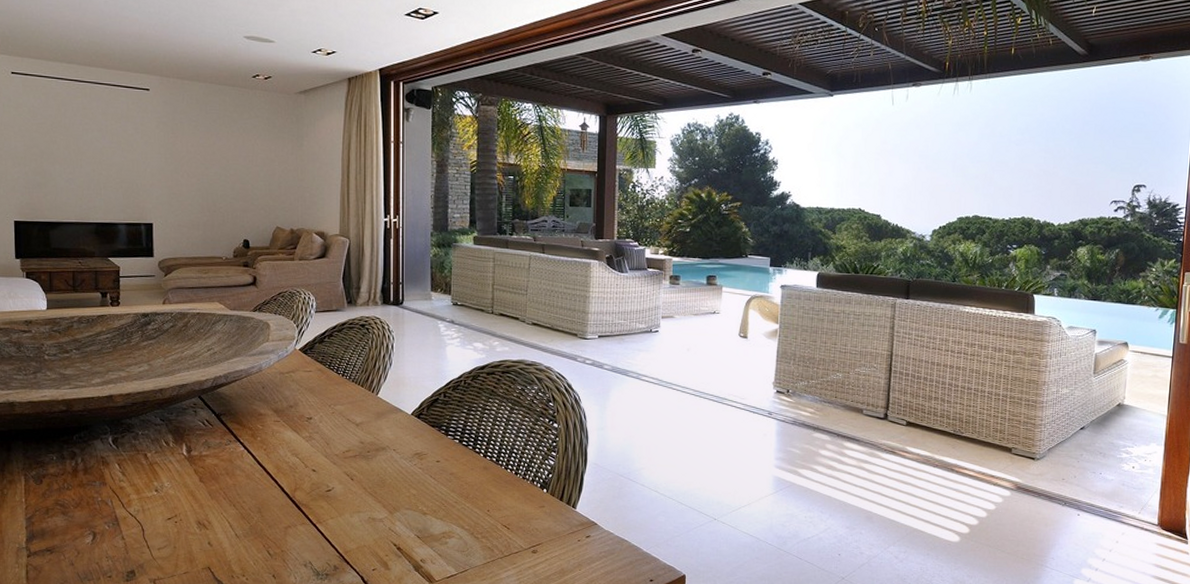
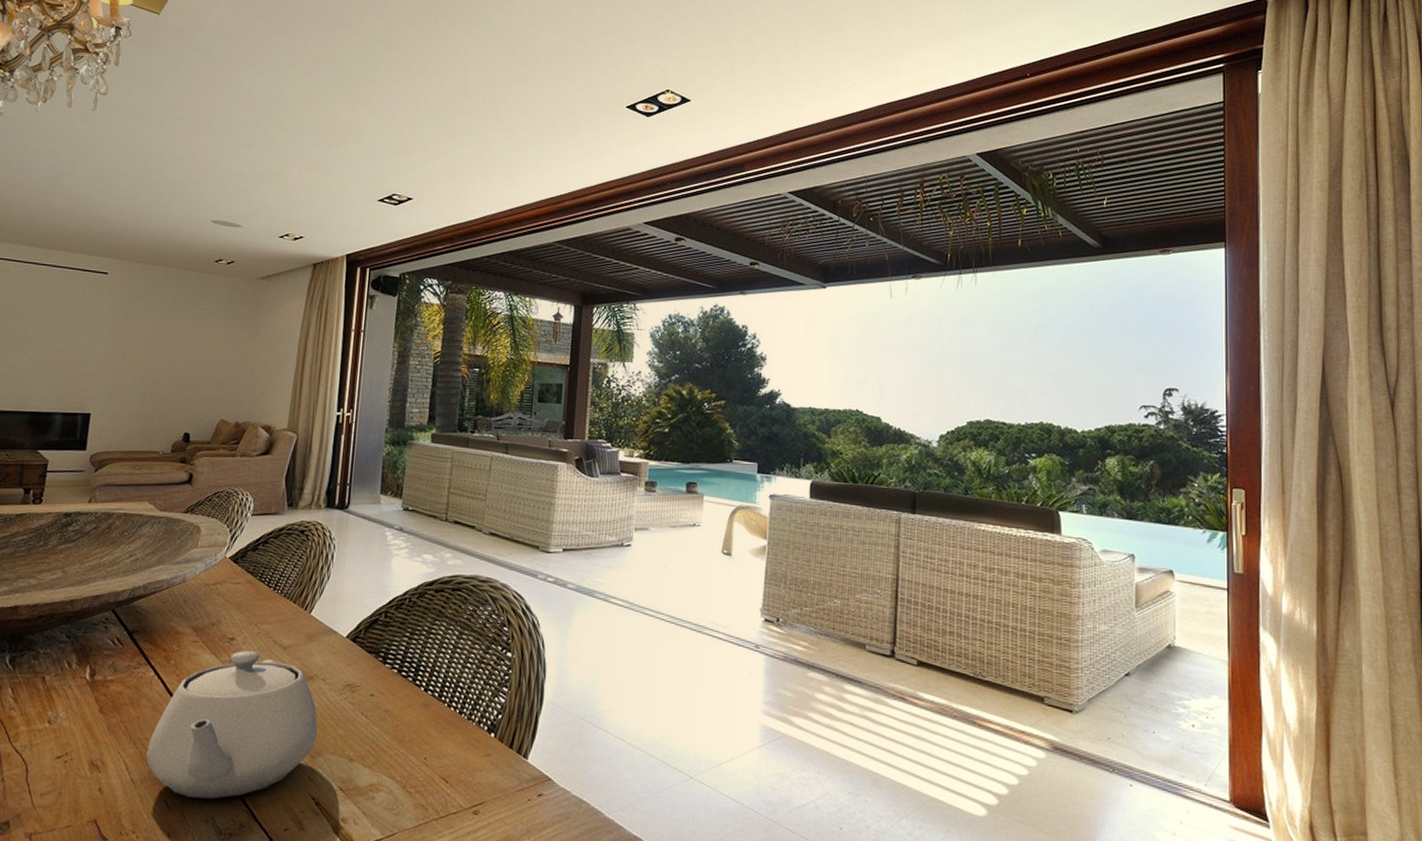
teapot: none [246,427,393,548] -> present [146,650,318,799]

